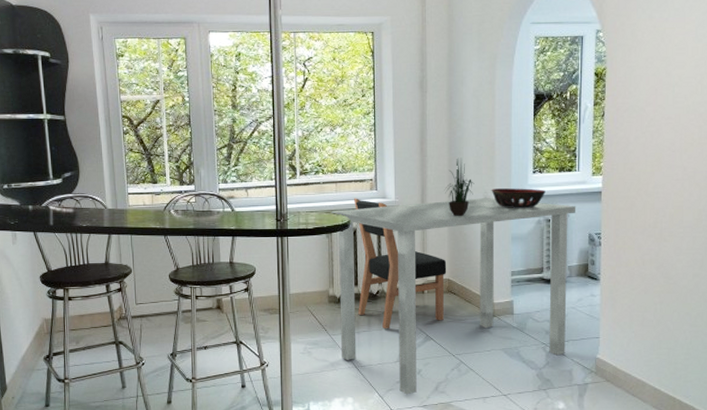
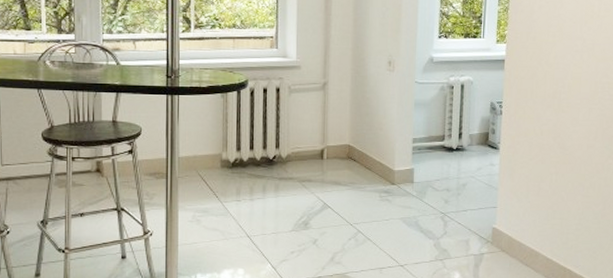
dining table: present [331,198,576,395] -> none [227,61,480,266]
dining chair: present [353,198,447,329] -> none [252,56,348,197]
potted plant: present [444,158,474,217] -> none [348,18,379,80]
decorative bowl: present [491,188,546,208] -> none [396,52,450,74]

